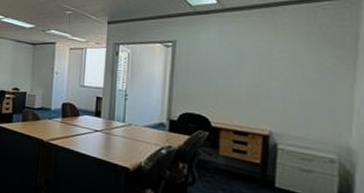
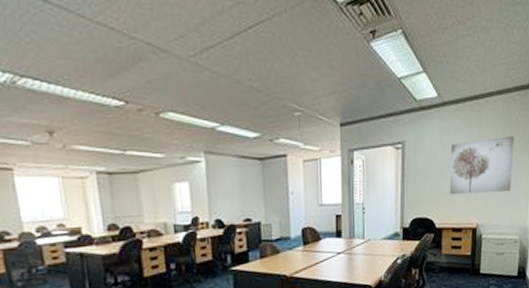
wall art: none [230,44,325,104] -> present [449,135,514,195]

